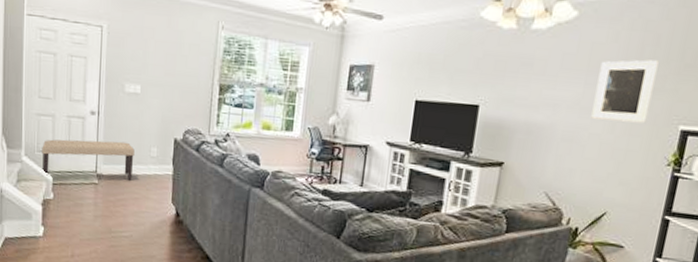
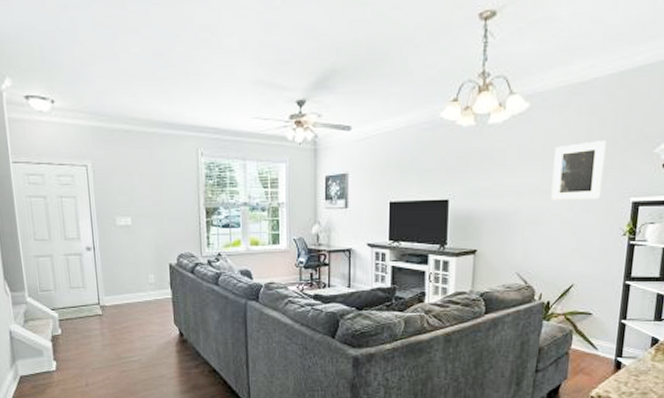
bench: present [42,139,135,180] -> none [44,272,134,313]

